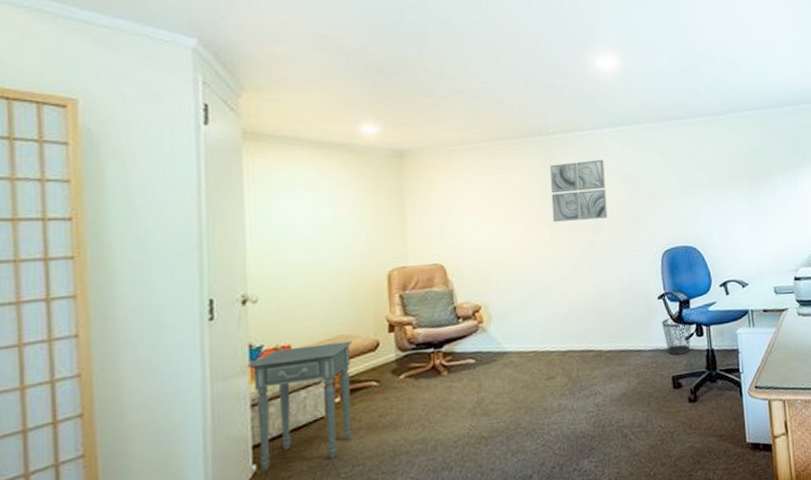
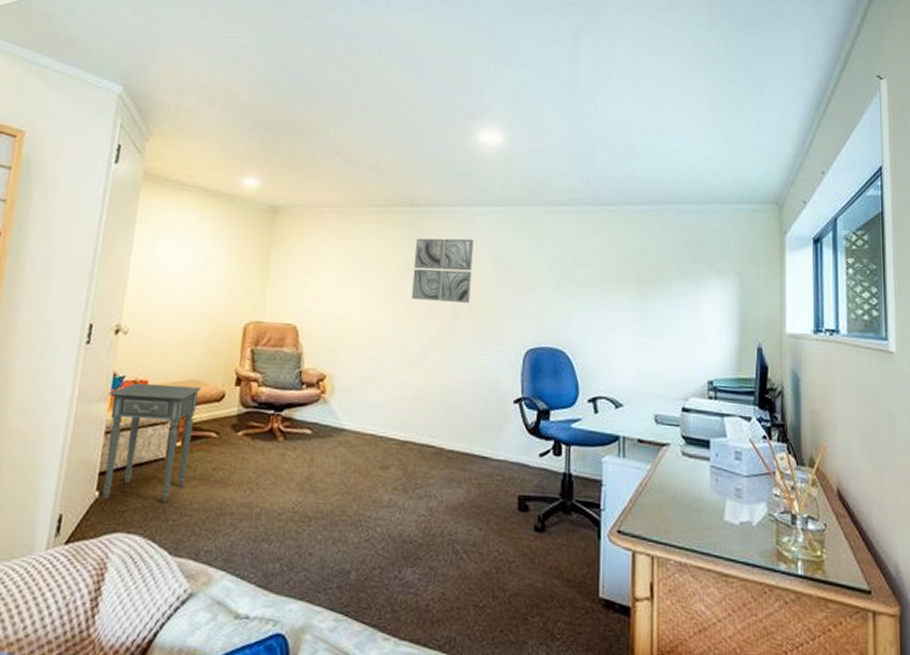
wastebasket: present [662,318,692,356] -> none [515,427,550,473]

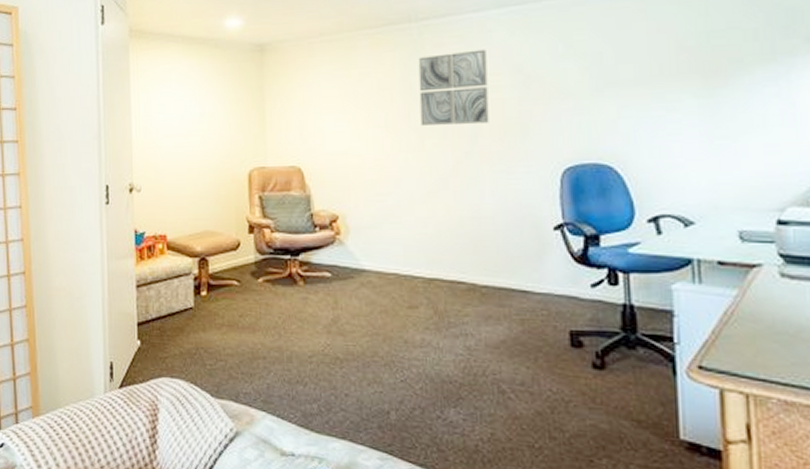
side table: present [102,382,201,503] -> none [133,237,217,349]

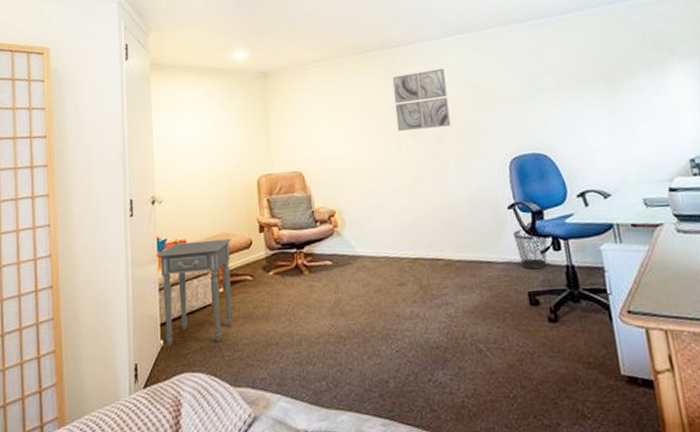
side table: none [133,237,217,349] -> present [156,238,233,346]
wastebasket: none [558,256,603,305] -> present [513,229,548,270]

